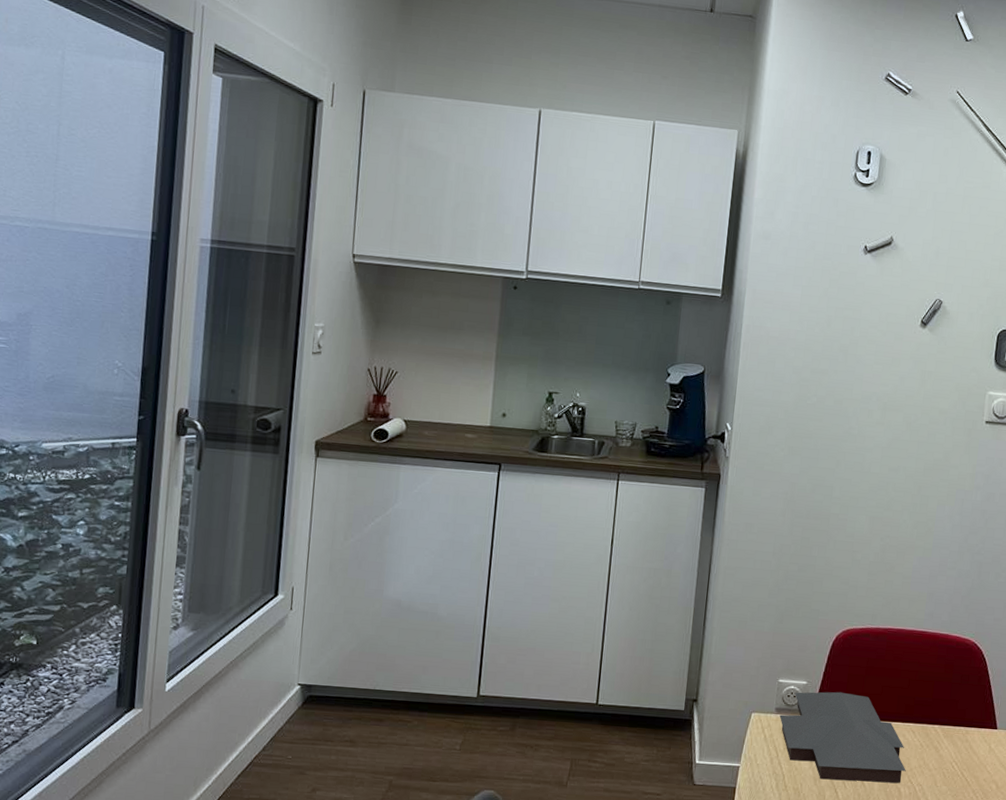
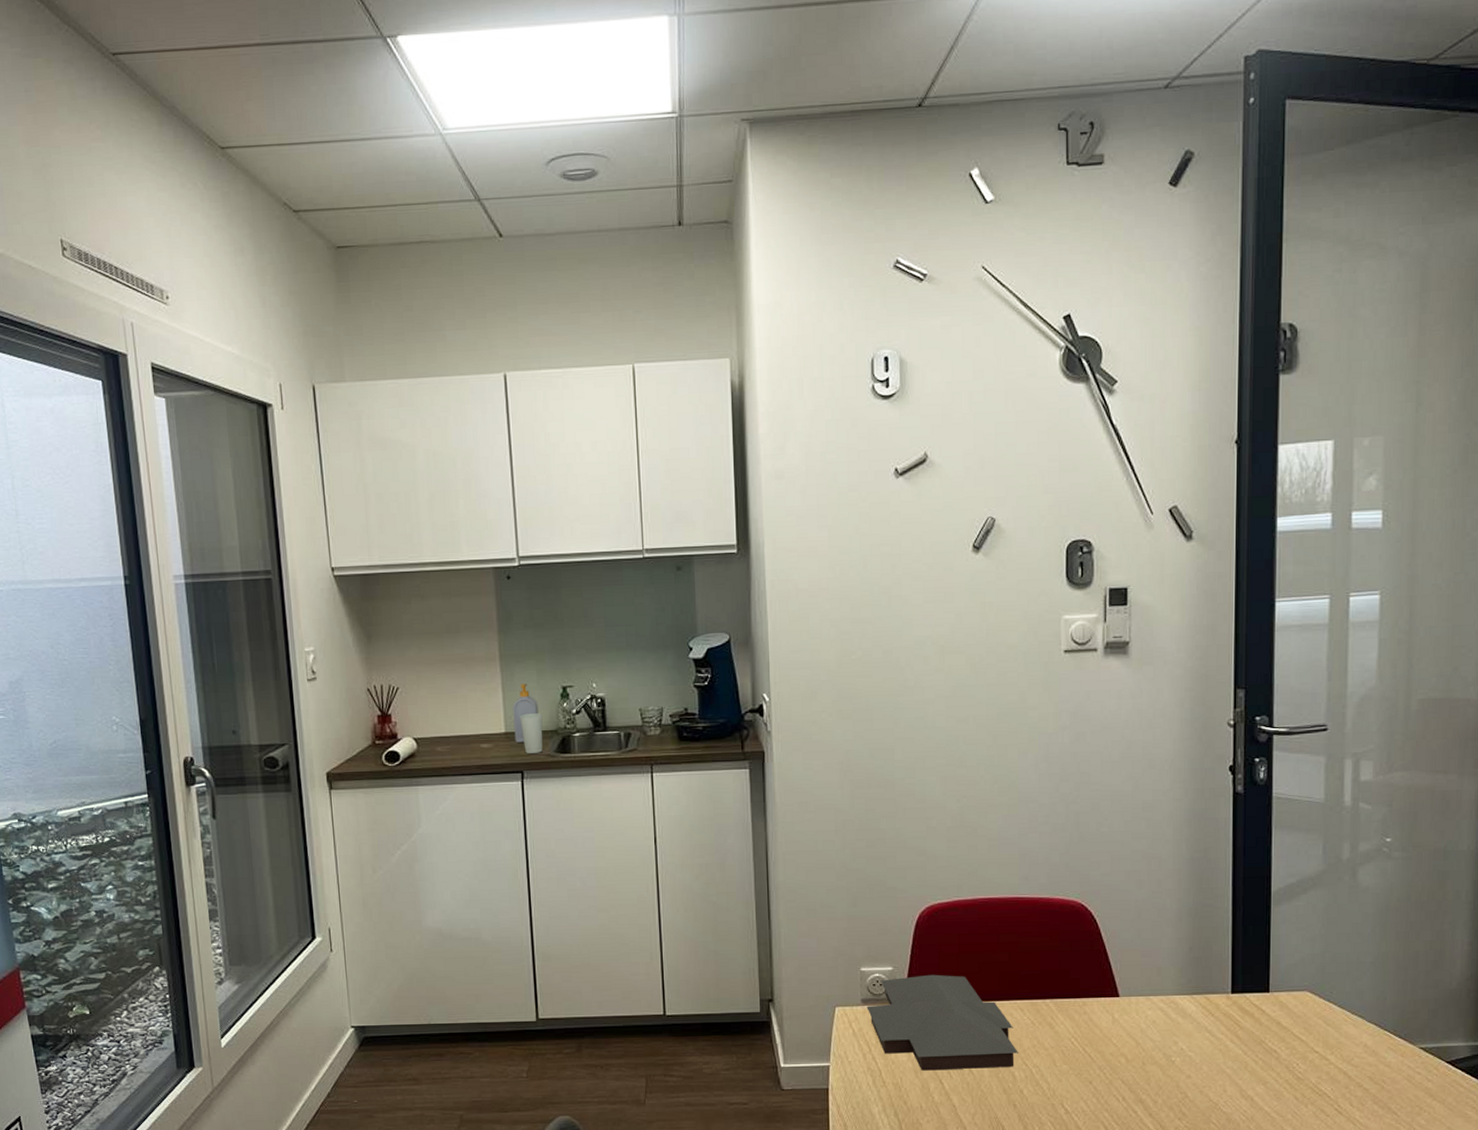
soap bottle: none [498,384,525,437] -> present [513,683,540,743]
cup: none [505,411,527,449] -> present [520,713,543,753]

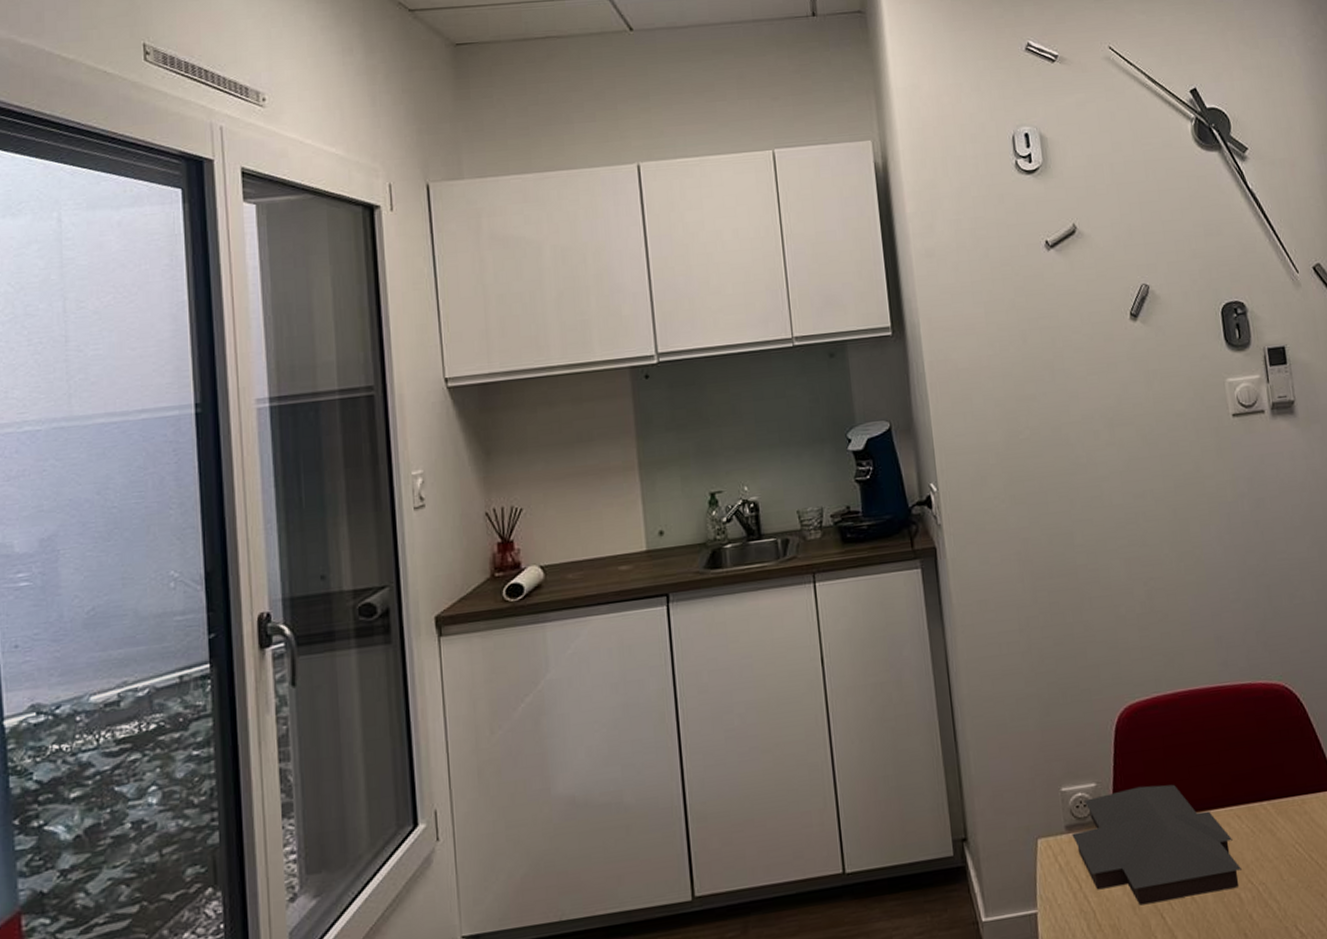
soap bottle: present [513,683,540,743] -> none [655,492,685,561]
cup: present [520,713,543,753] -> none [663,525,690,573]

